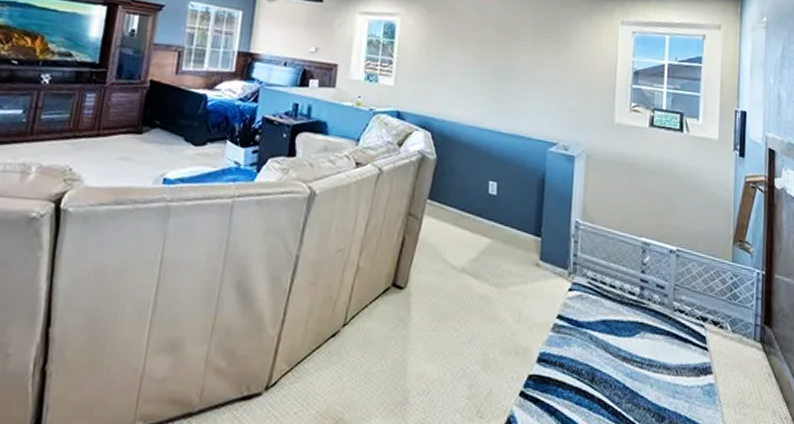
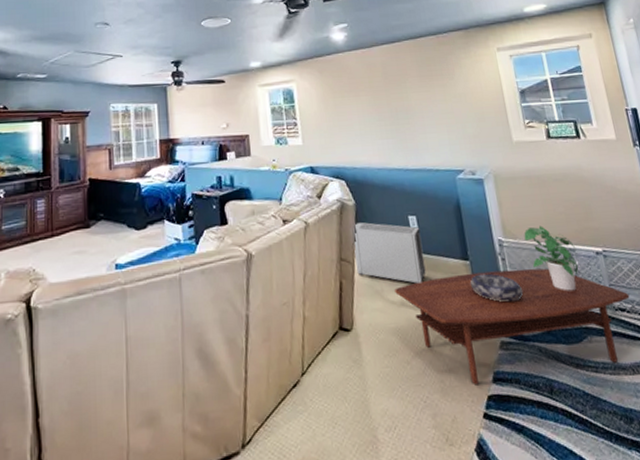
air purifier: none [423,179,498,252] -> present [354,222,426,284]
coffee table: none [458,249,692,363] -> present [394,268,630,386]
decorative bowl: none [537,252,589,287] -> present [470,273,524,303]
potted plant: none [602,214,650,285] -> present [524,225,579,291]

